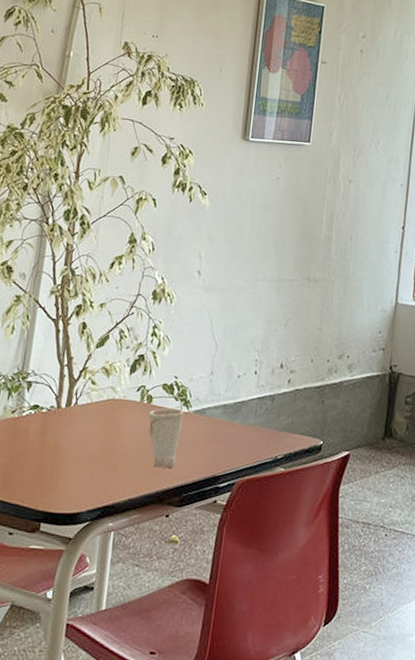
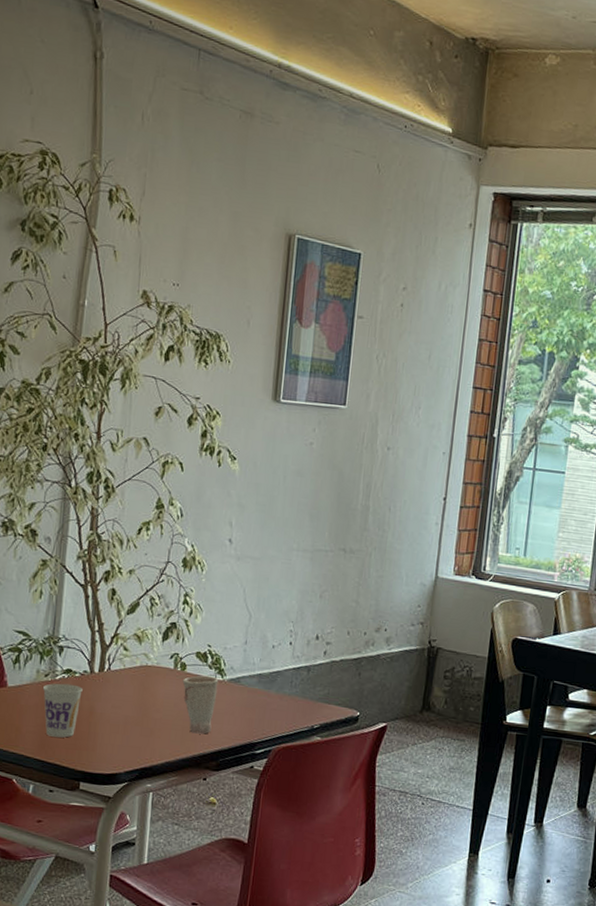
cup: none [8,419,49,477] -> present [42,683,83,738]

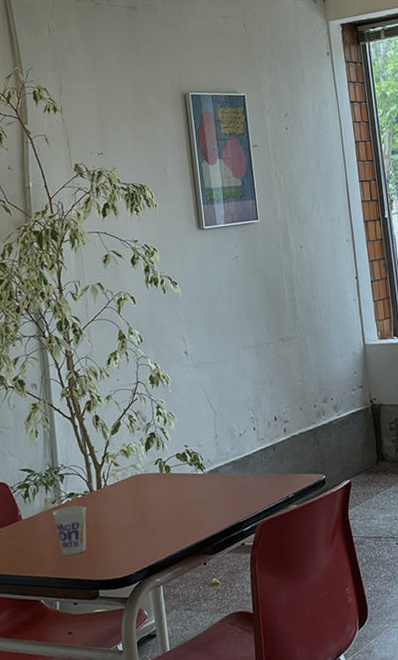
cup: present [182,676,219,734] -> none [169,472,202,525]

